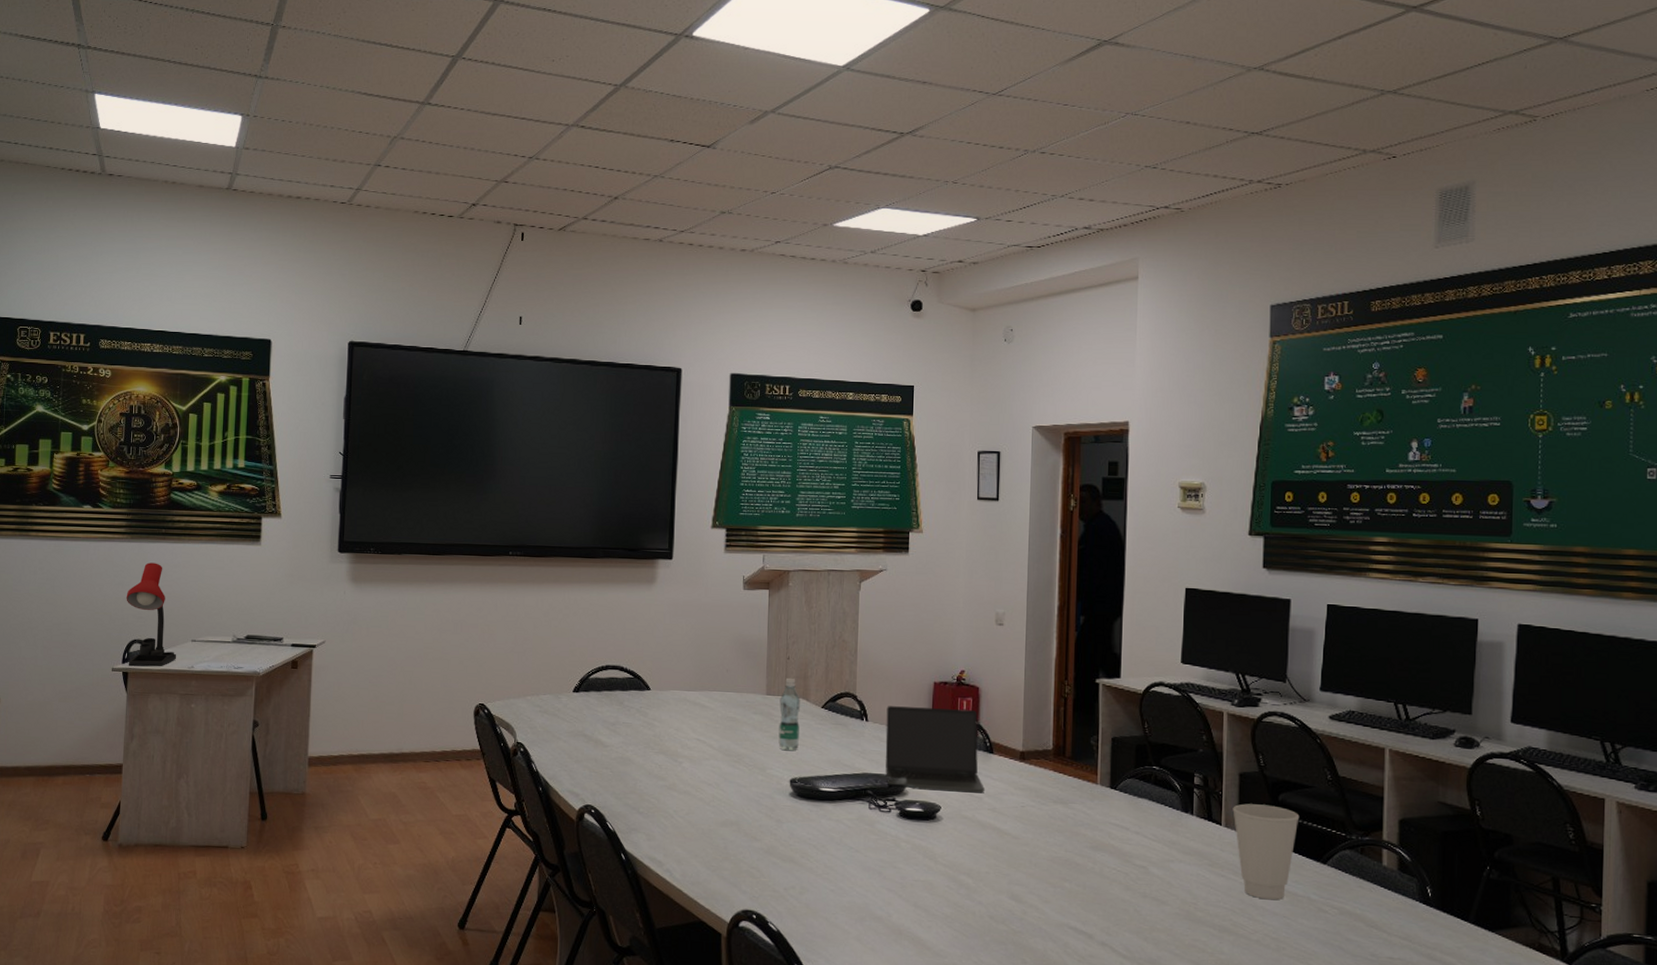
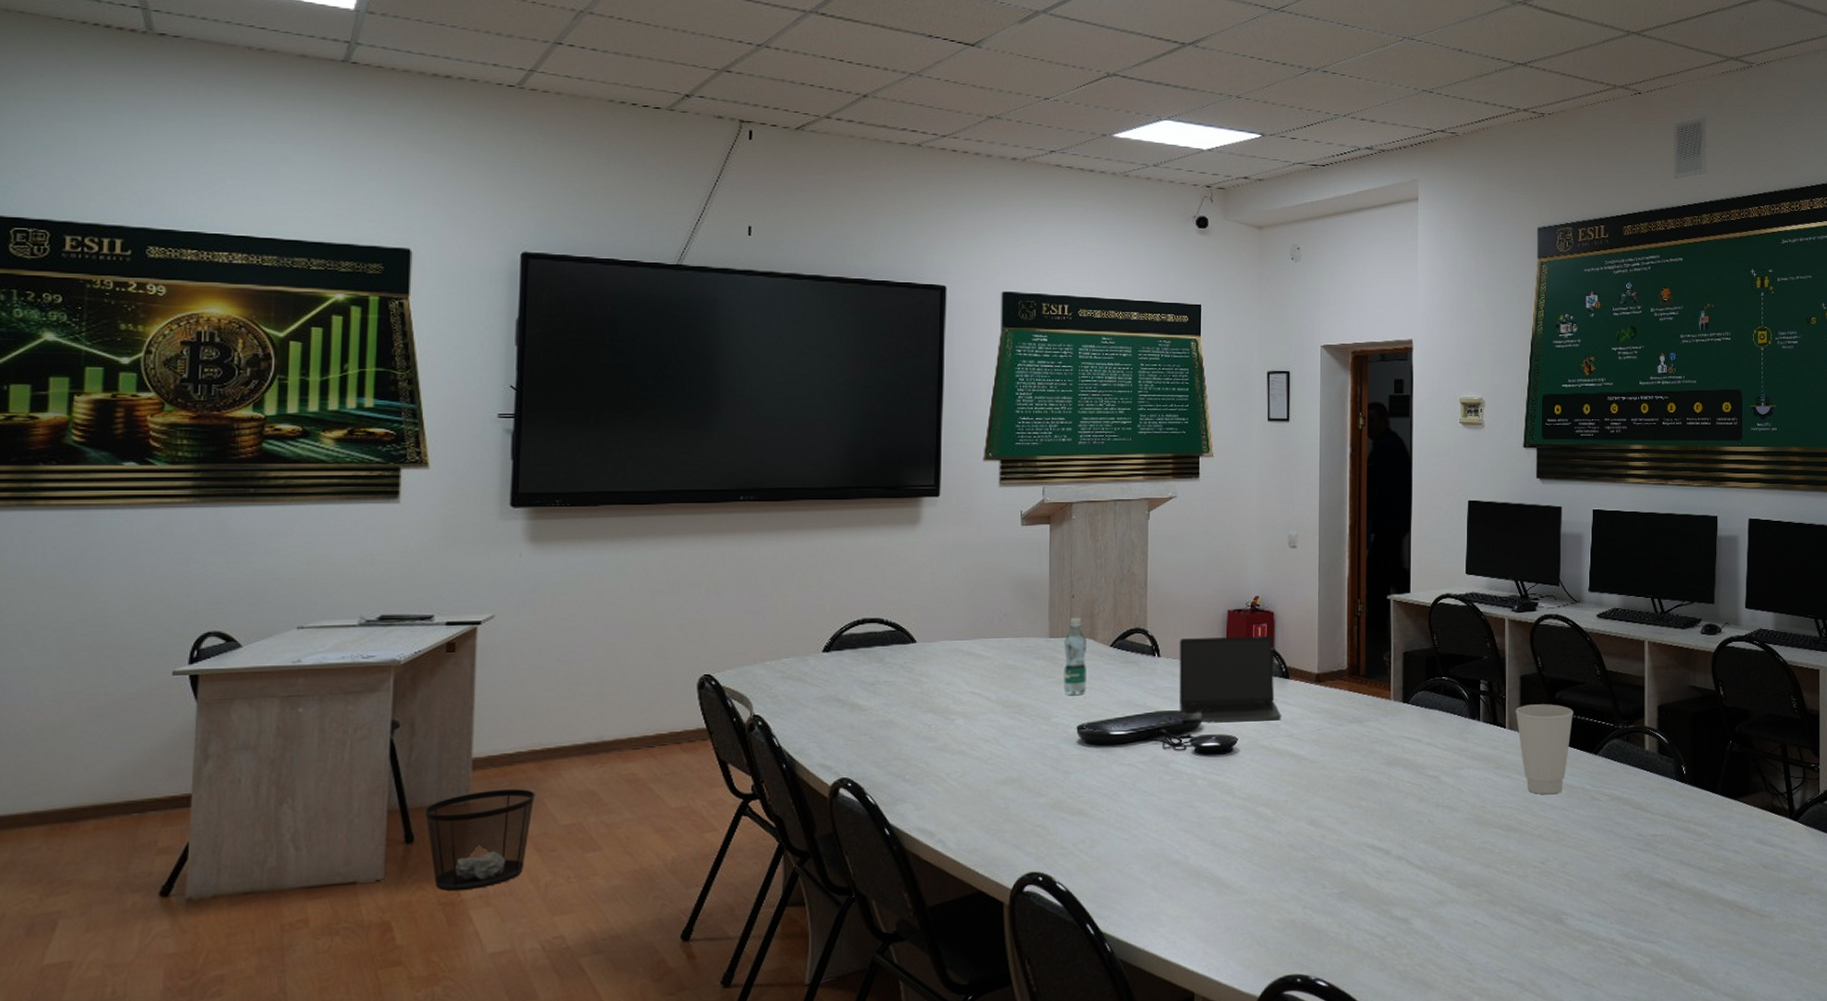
desk lamp: present [126,562,177,667] -> none [194,532,275,667]
waste bin: none [274,784,353,864] -> present [424,788,536,892]

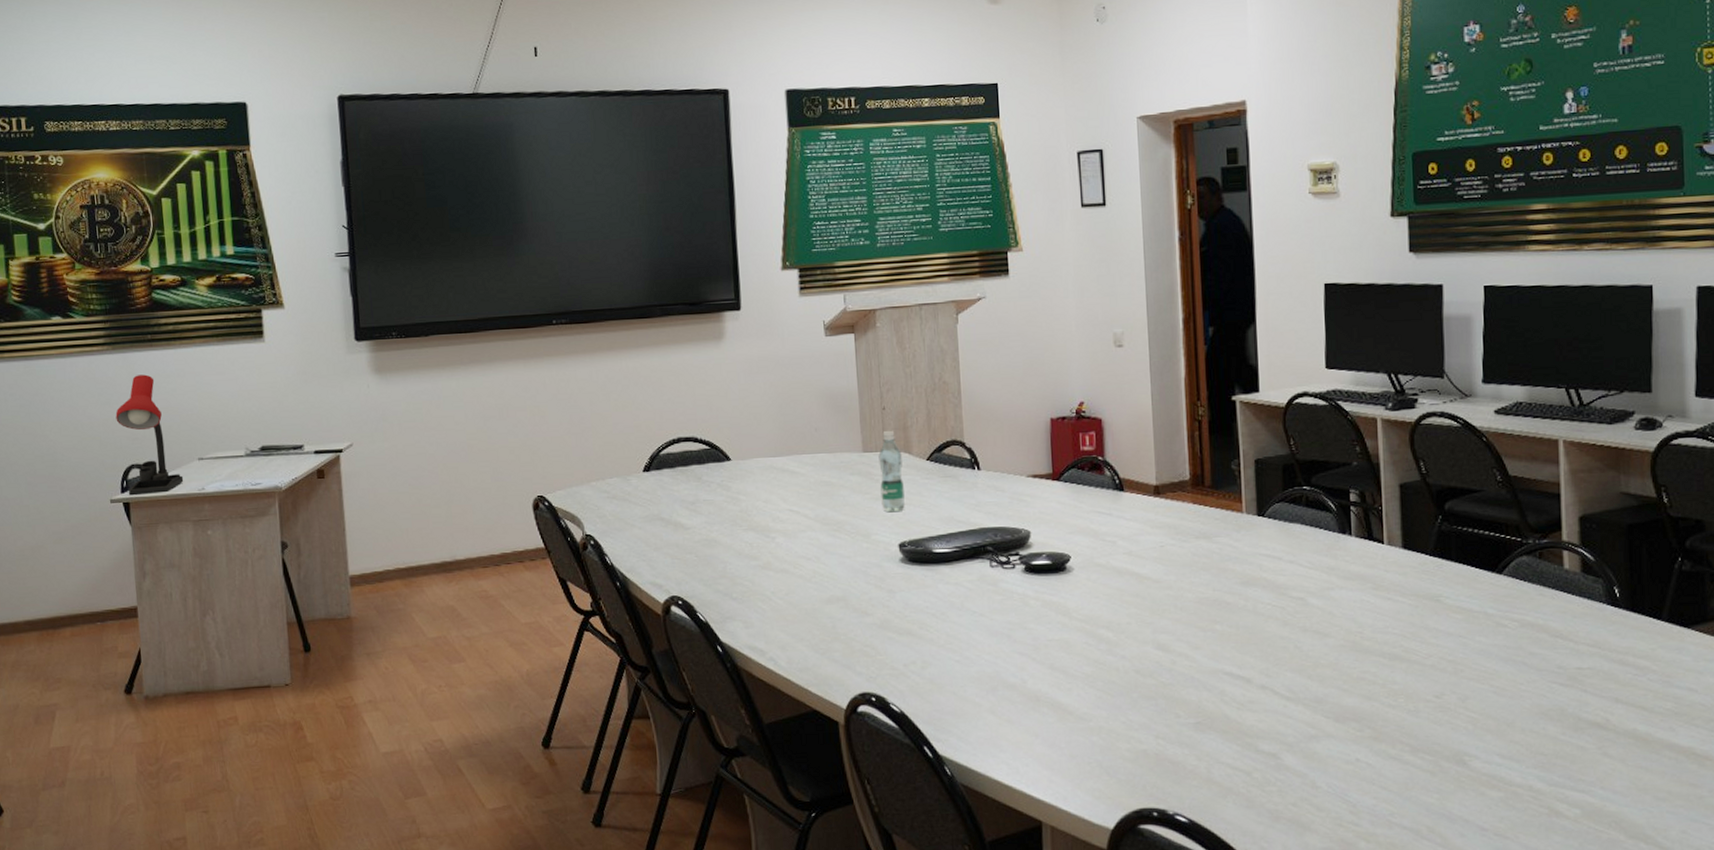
desk lamp: none [194,532,275,667] -> present [115,374,184,496]
waste bin: present [424,788,536,892] -> none [316,603,405,696]
laptop: present [1179,636,1281,724] -> none [1000,445,1118,541]
cup: present [1515,704,1574,795] -> none [1395,516,1470,620]

